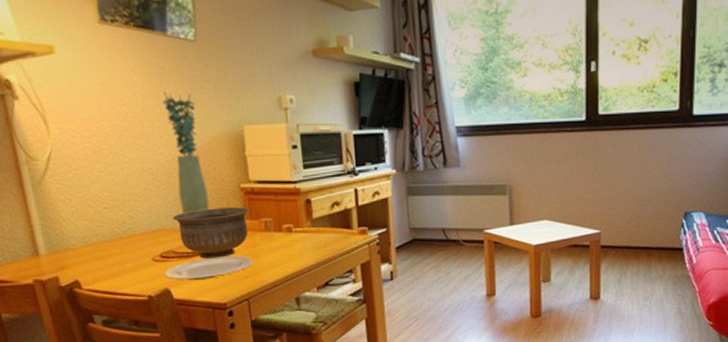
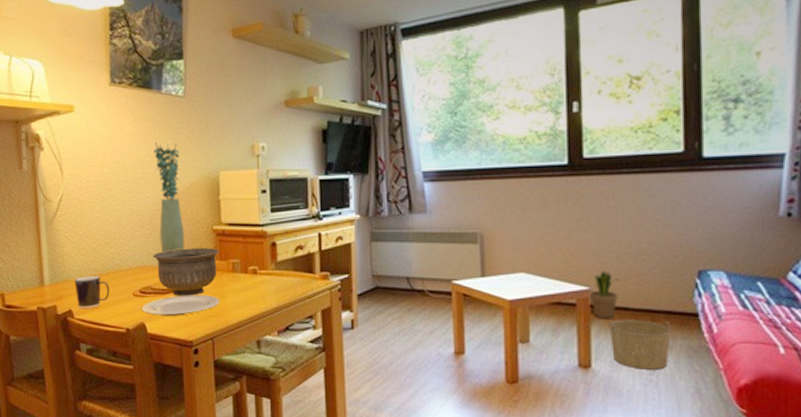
mug: none [78,241,124,279] -> present [74,275,110,309]
potted plant: none [601,215,625,257] -> present [590,270,620,319]
basket: none [614,255,662,297] -> present [608,319,671,370]

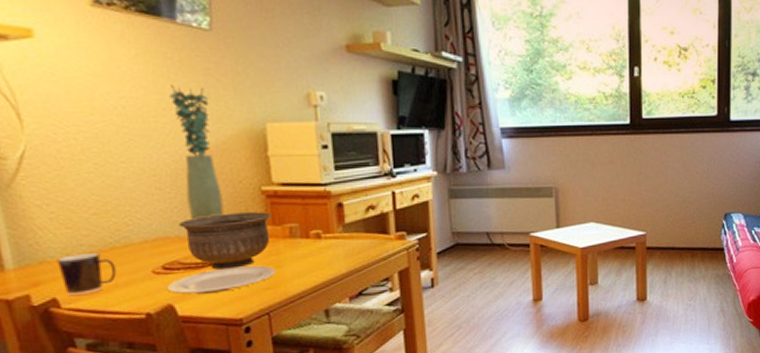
potted plant: present [590,270,620,319] -> none [647,217,669,258]
basket: present [608,319,671,370] -> none [659,255,705,297]

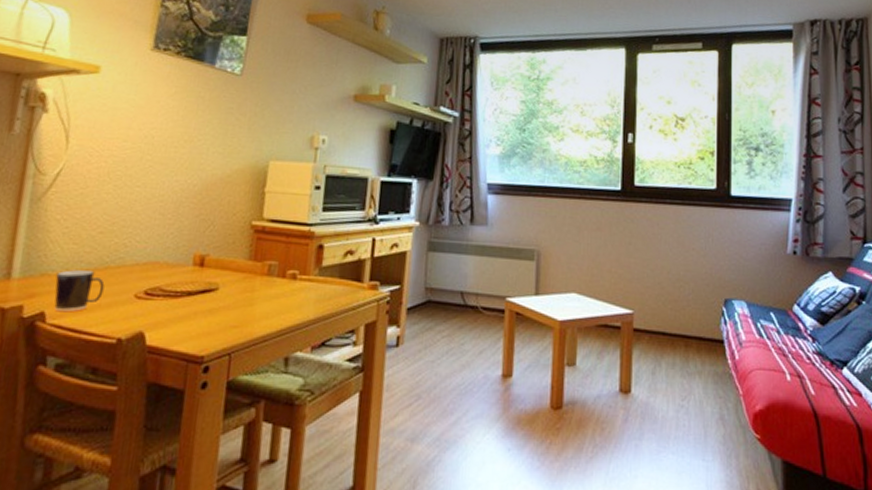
plate: present [166,265,277,295] -> none [142,299,248,325]
vase: present [168,84,224,220] -> none [181,119,226,248]
bowl: present [179,212,272,270] -> none [170,244,255,302]

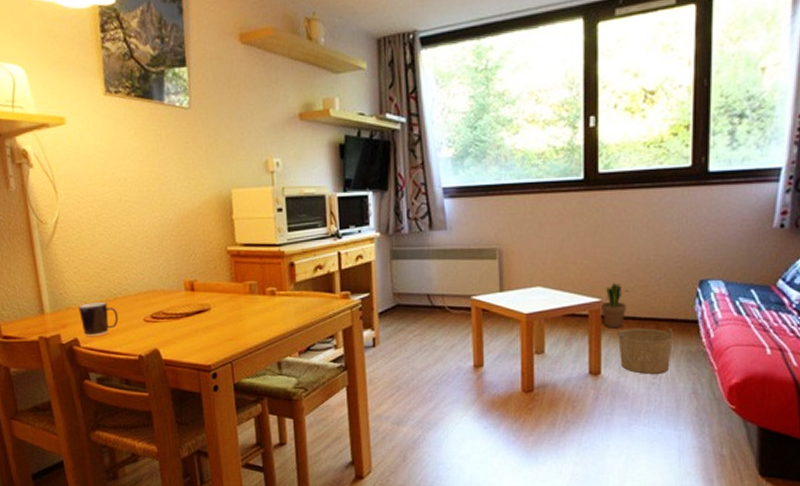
potted plant: none [634,294,660,344] -> present [602,282,629,329]
basket: none [648,344,701,396] -> present [617,327,673,374]

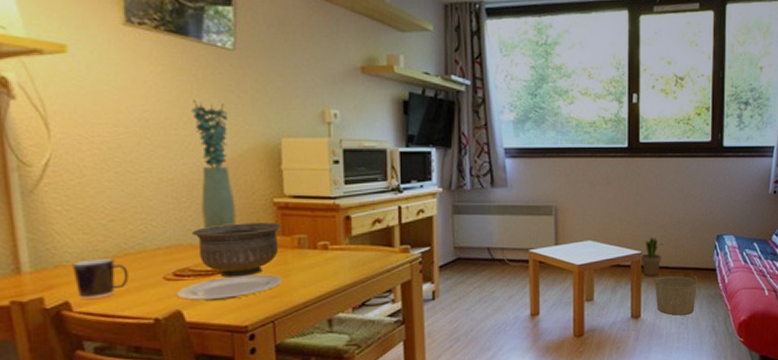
plate: none [154,318,238,341] -> present [176,274,283,301]
vase: none [157,157,198,276] -> present [190,99,236,228]
bowl: none [164,270,235,320] -> present [192,222,281,277]

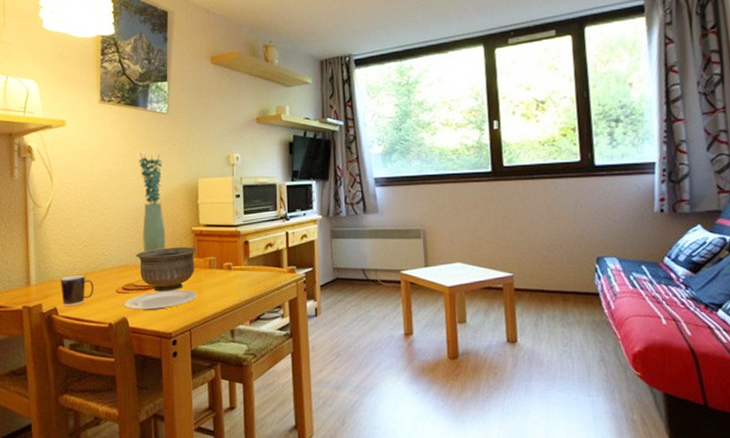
potted plant: present [642,236,664,277] -> none [514,259,537,300]
basket: present [654,275,698,316] -> none [529,299,579,342]

